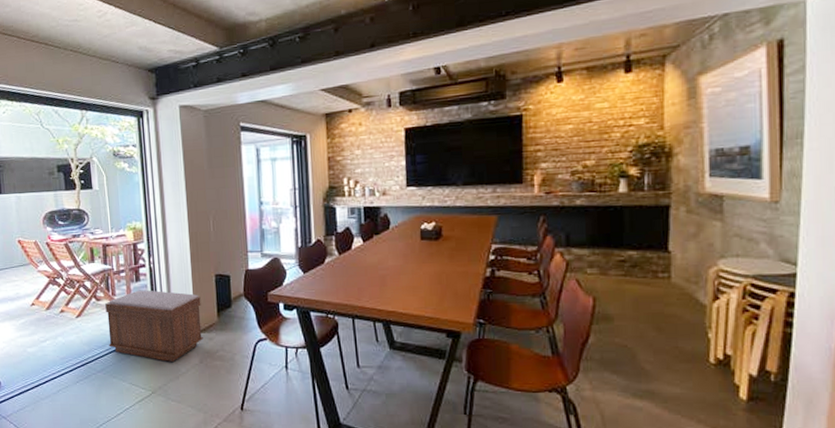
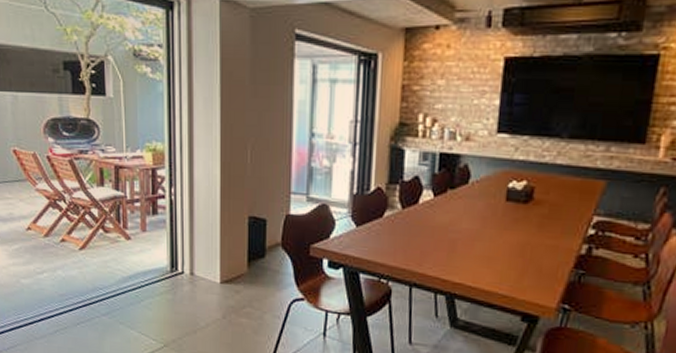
bench: present [105,290,203,362] -> none [115,225,229,313]

